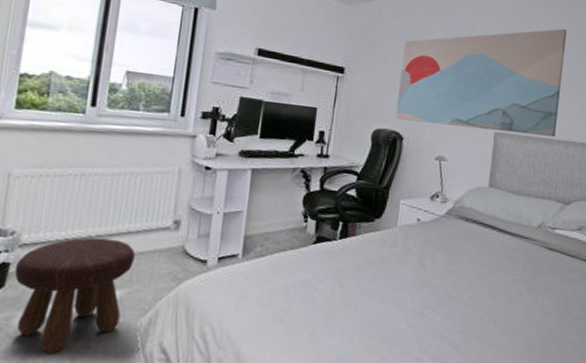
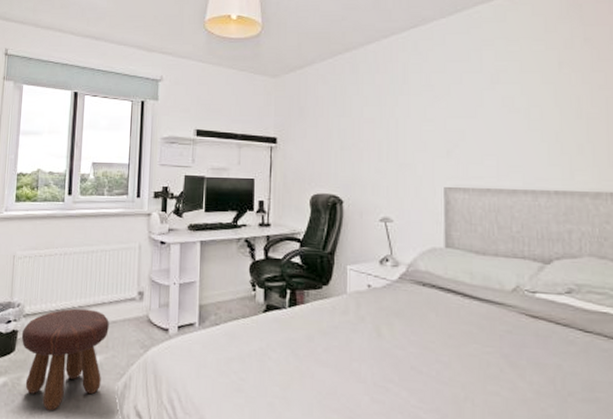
wall art: present [395,28,567,138] -> none [333,66,521,188]

